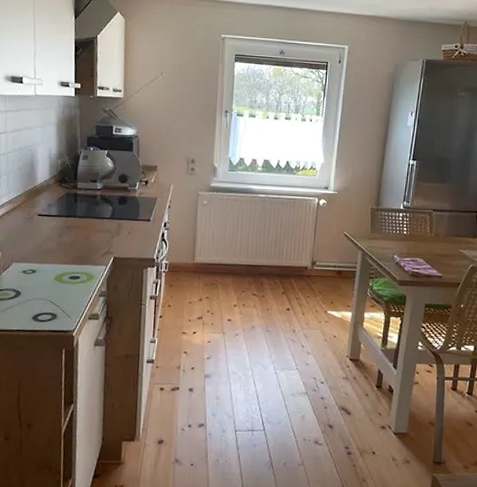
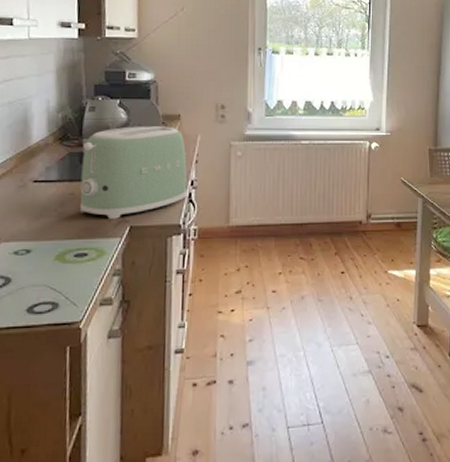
toaster: none [74,174,161,250] -> present [79,126,187,219]

